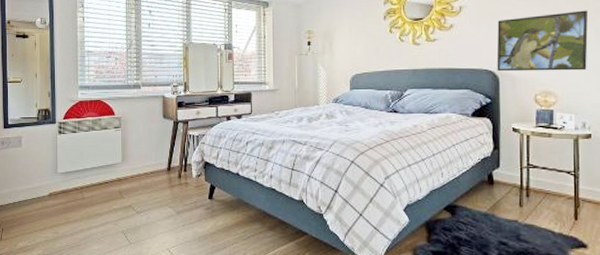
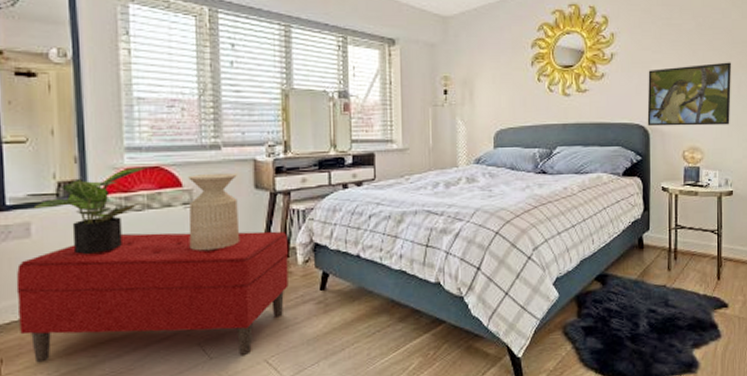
bench: none [12,148,186,245] -> present [16,231,289,363]
potted plant: none [23,100,94,161] -> present [31,167,149,255]
side table: none [118,105,152,163] -> present [187,172,240,251]

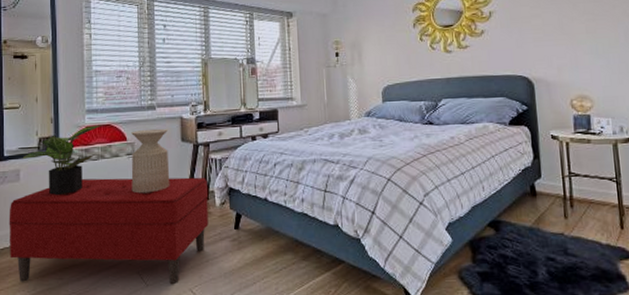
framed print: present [647,62,732,127] -> none [528,12,620,77]

